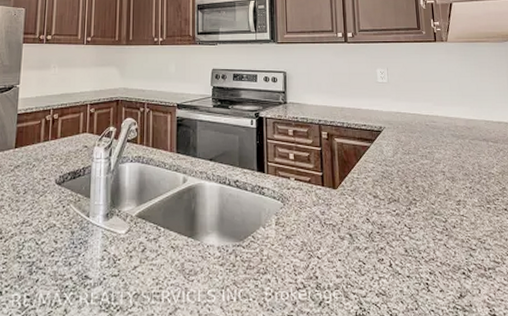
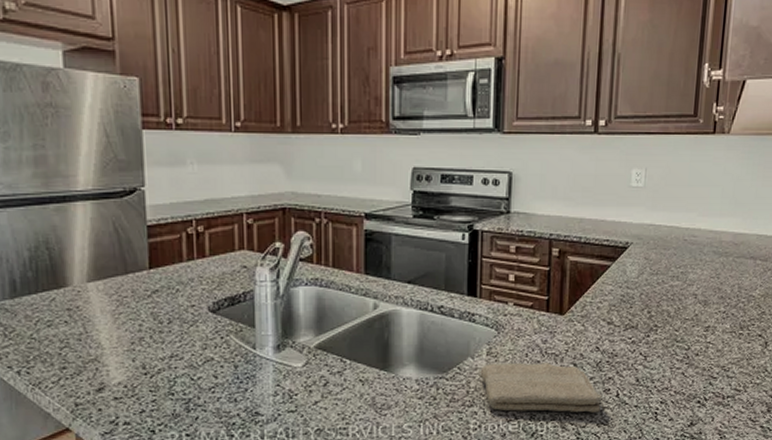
washcloth: none [271,232,378,283] -> present [480,362,603,413]

